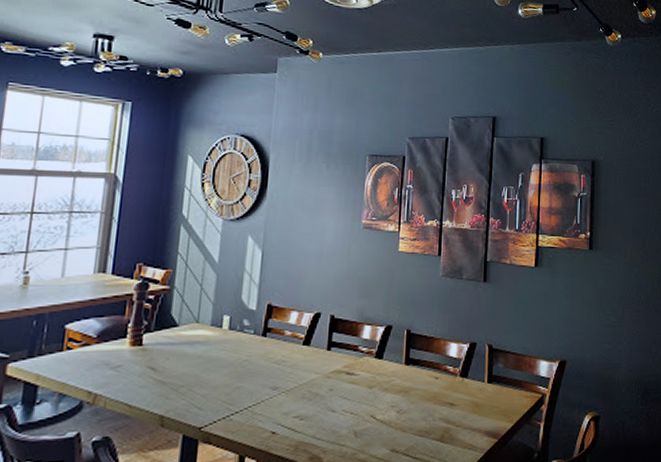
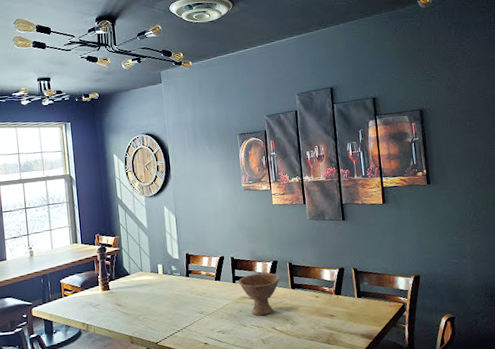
bowl: none [335,340,393,399] -> present [238,272,280,316]

